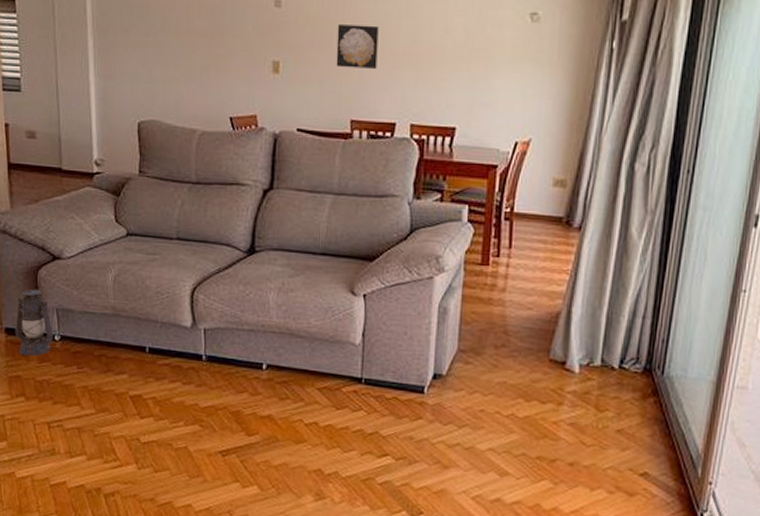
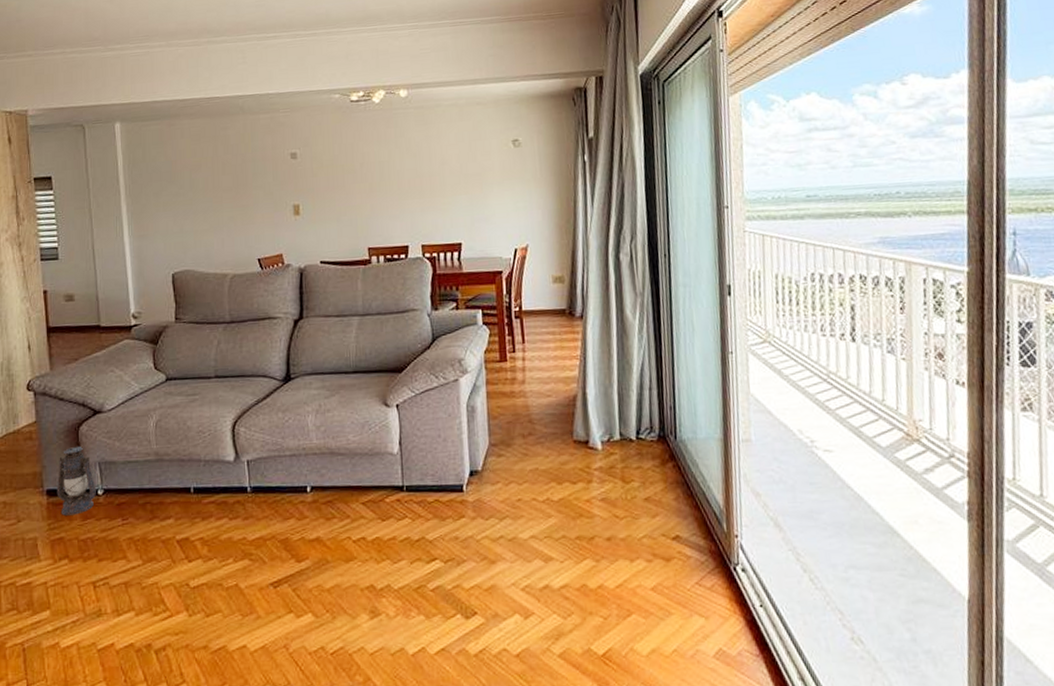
wall art: present [336,25,379,69] -> none [348,165,387,204]

